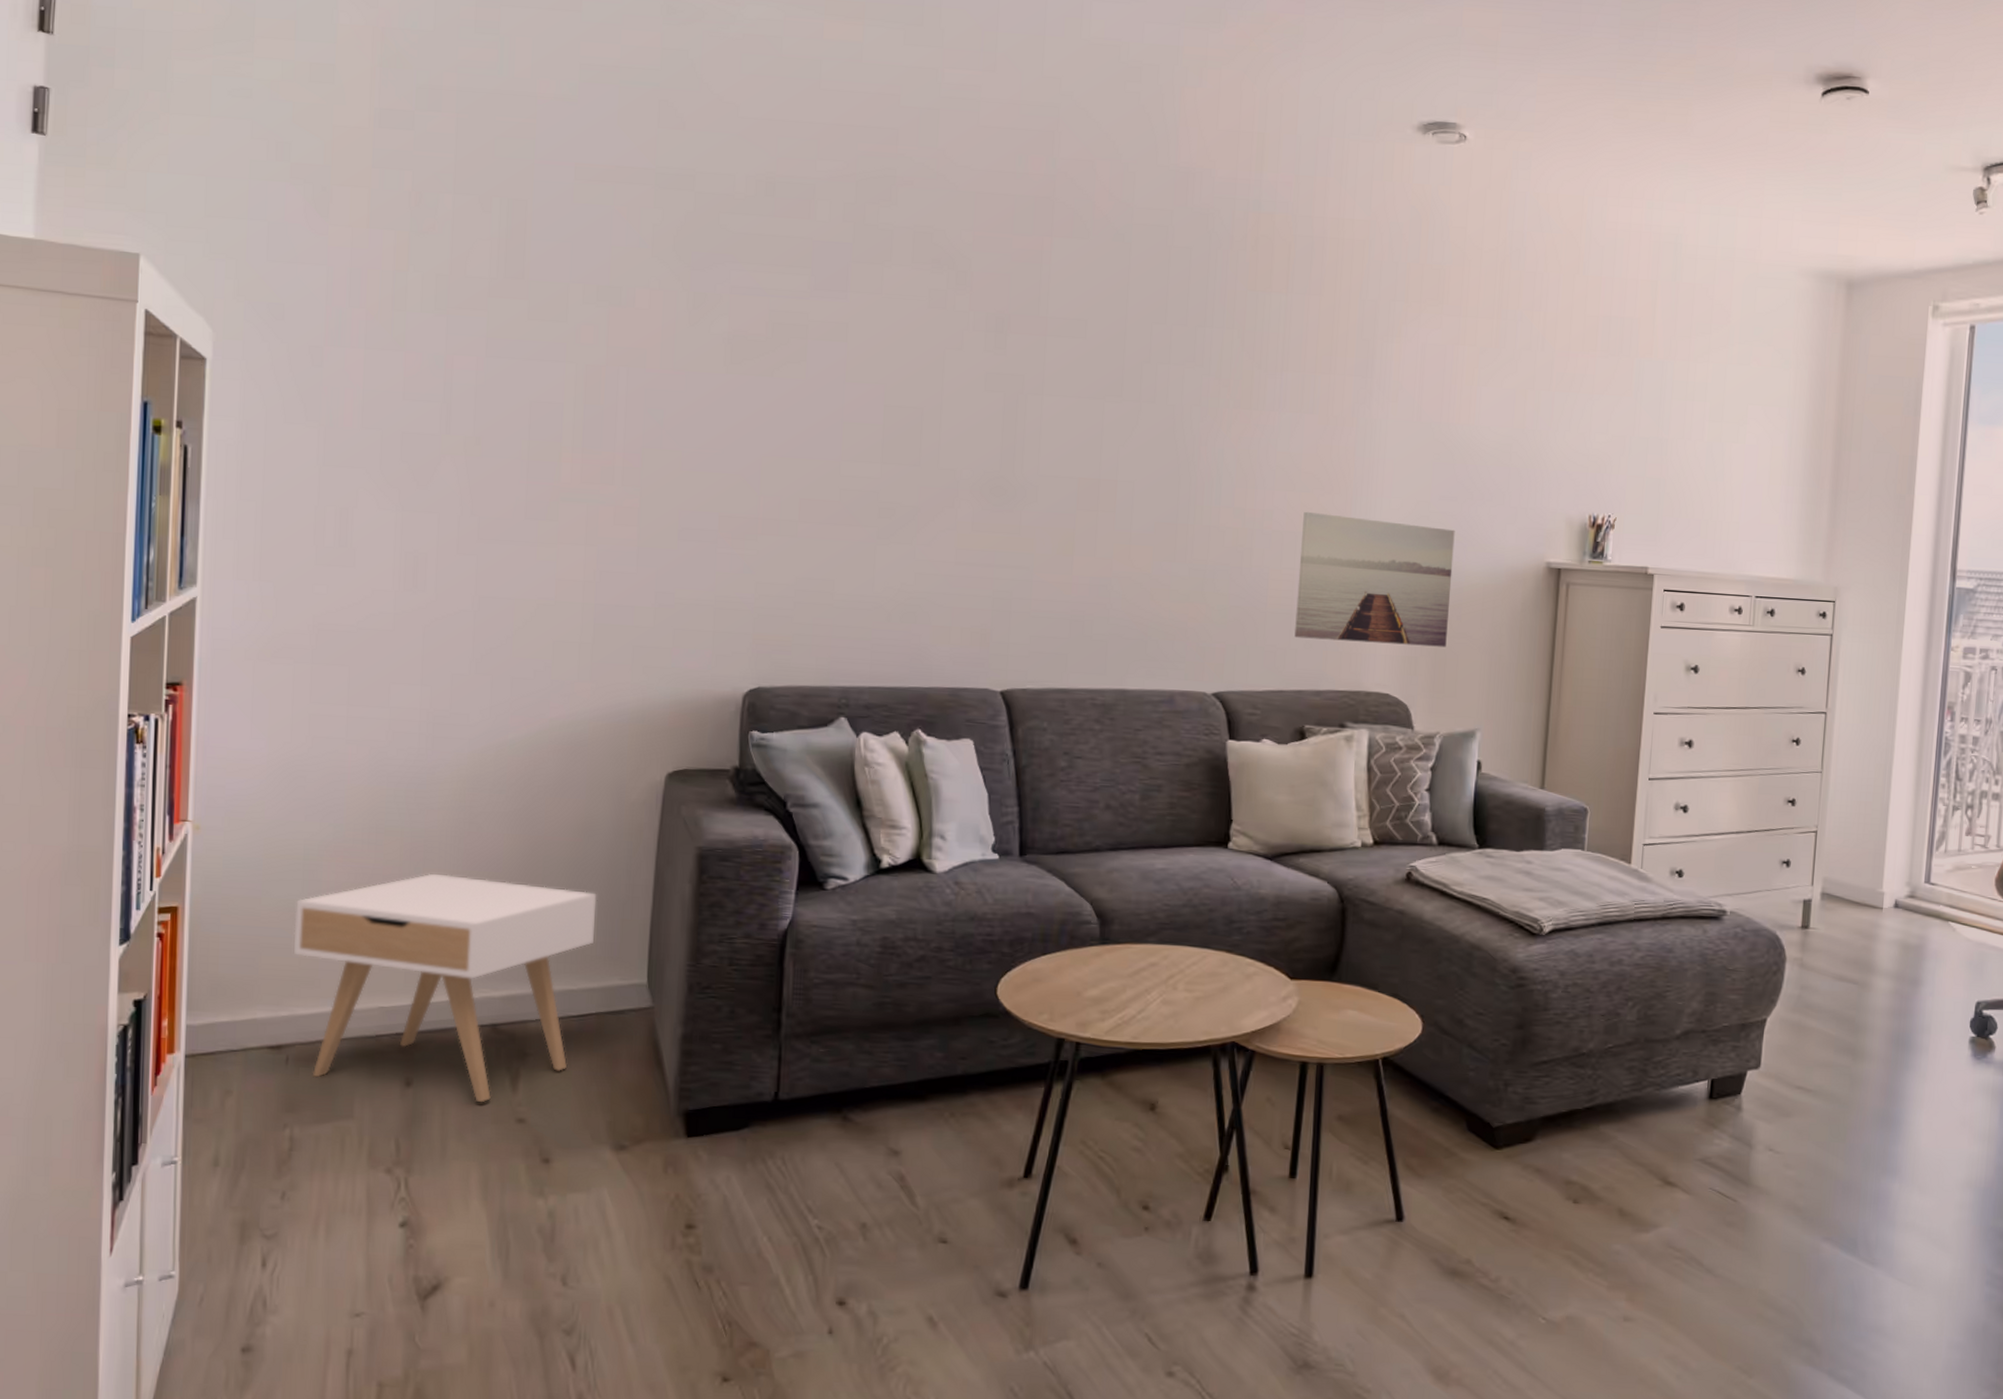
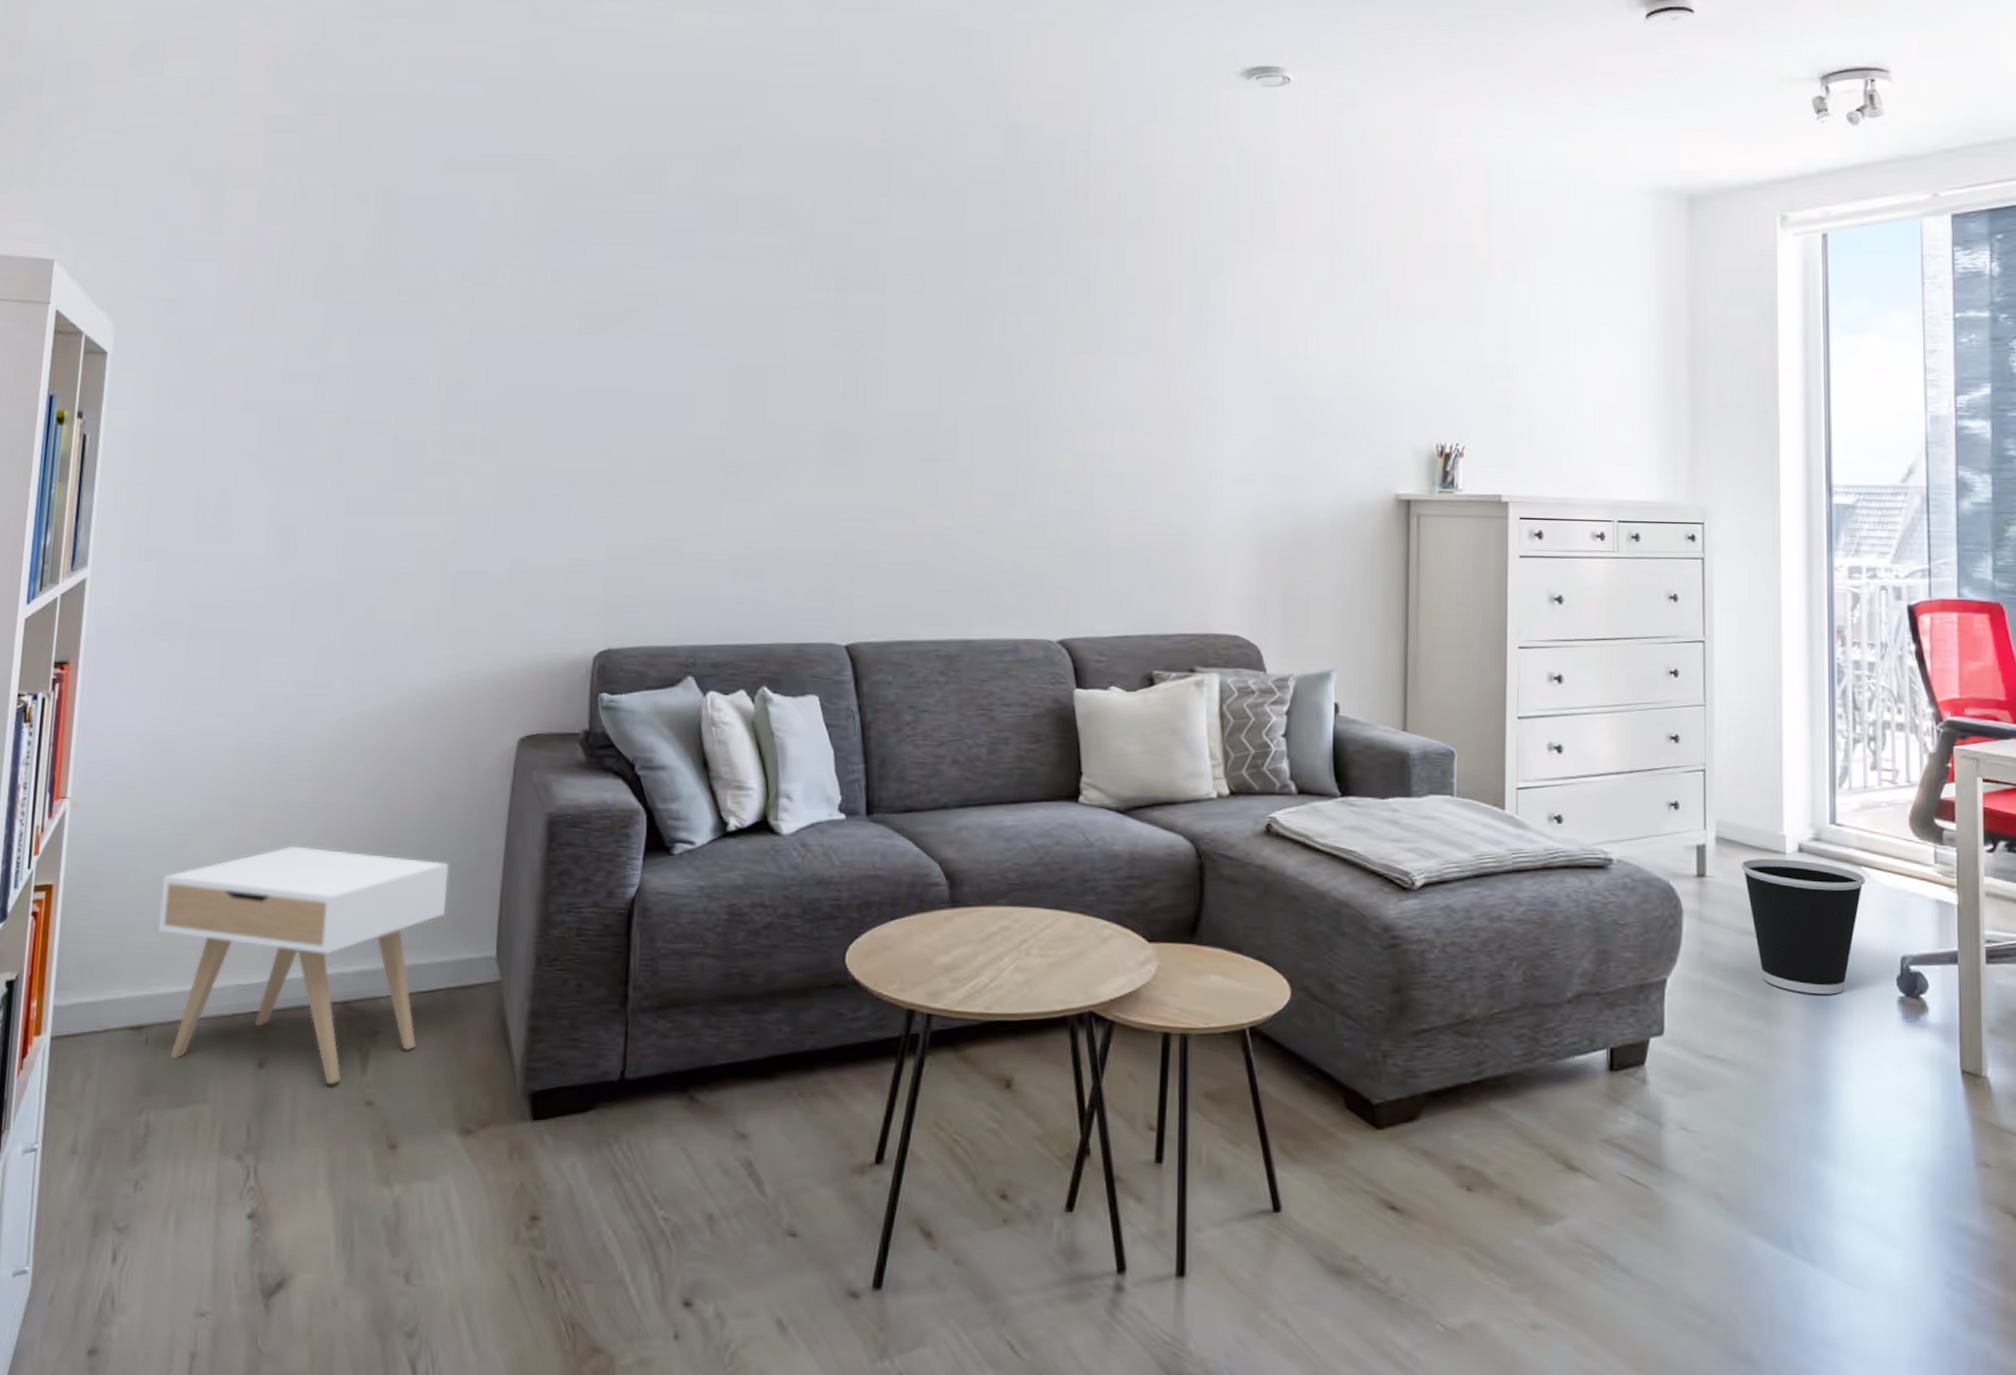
wall art: present [1294,511,1455,647] -> none [1139,452,1299,586]
wastebasket: none [1841,912,1951,1034] -> present [1741,858,1865,995]

